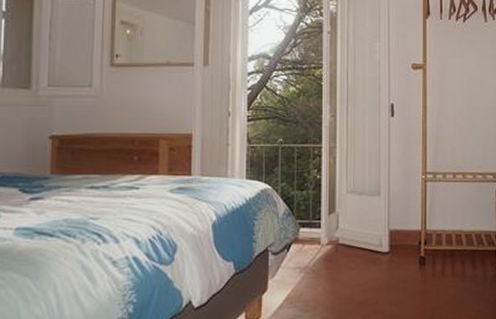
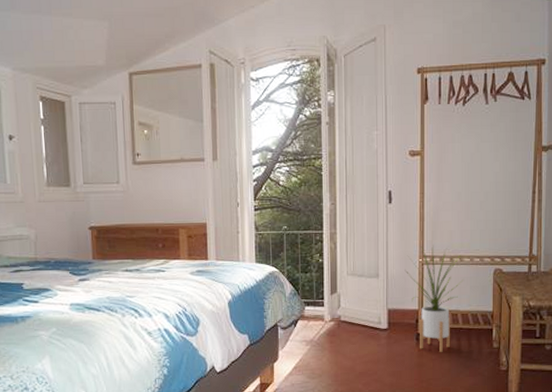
house plant: none [407,161,466,277] -> present [405,245,463,352]

